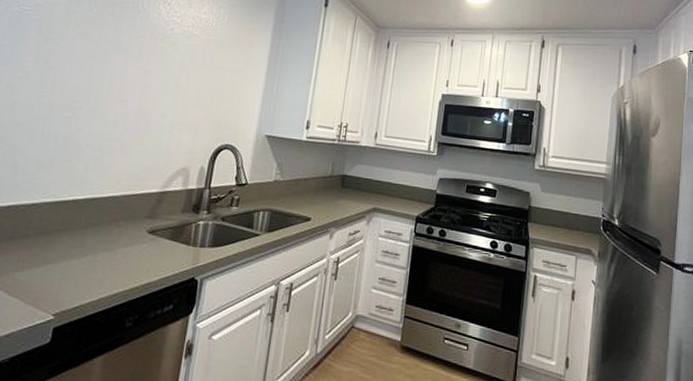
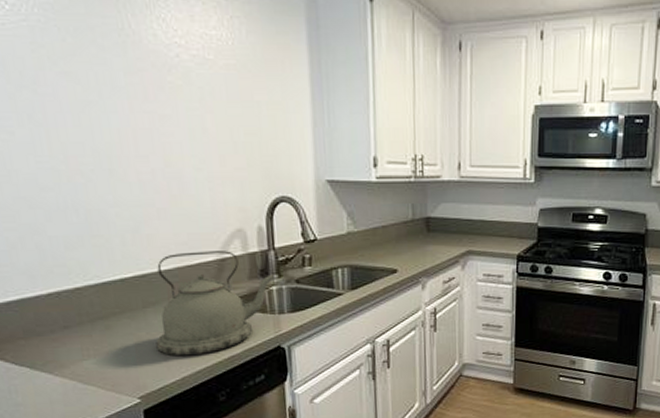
kettle: none [84,183,205,279] -> present [155,251,276,356]

